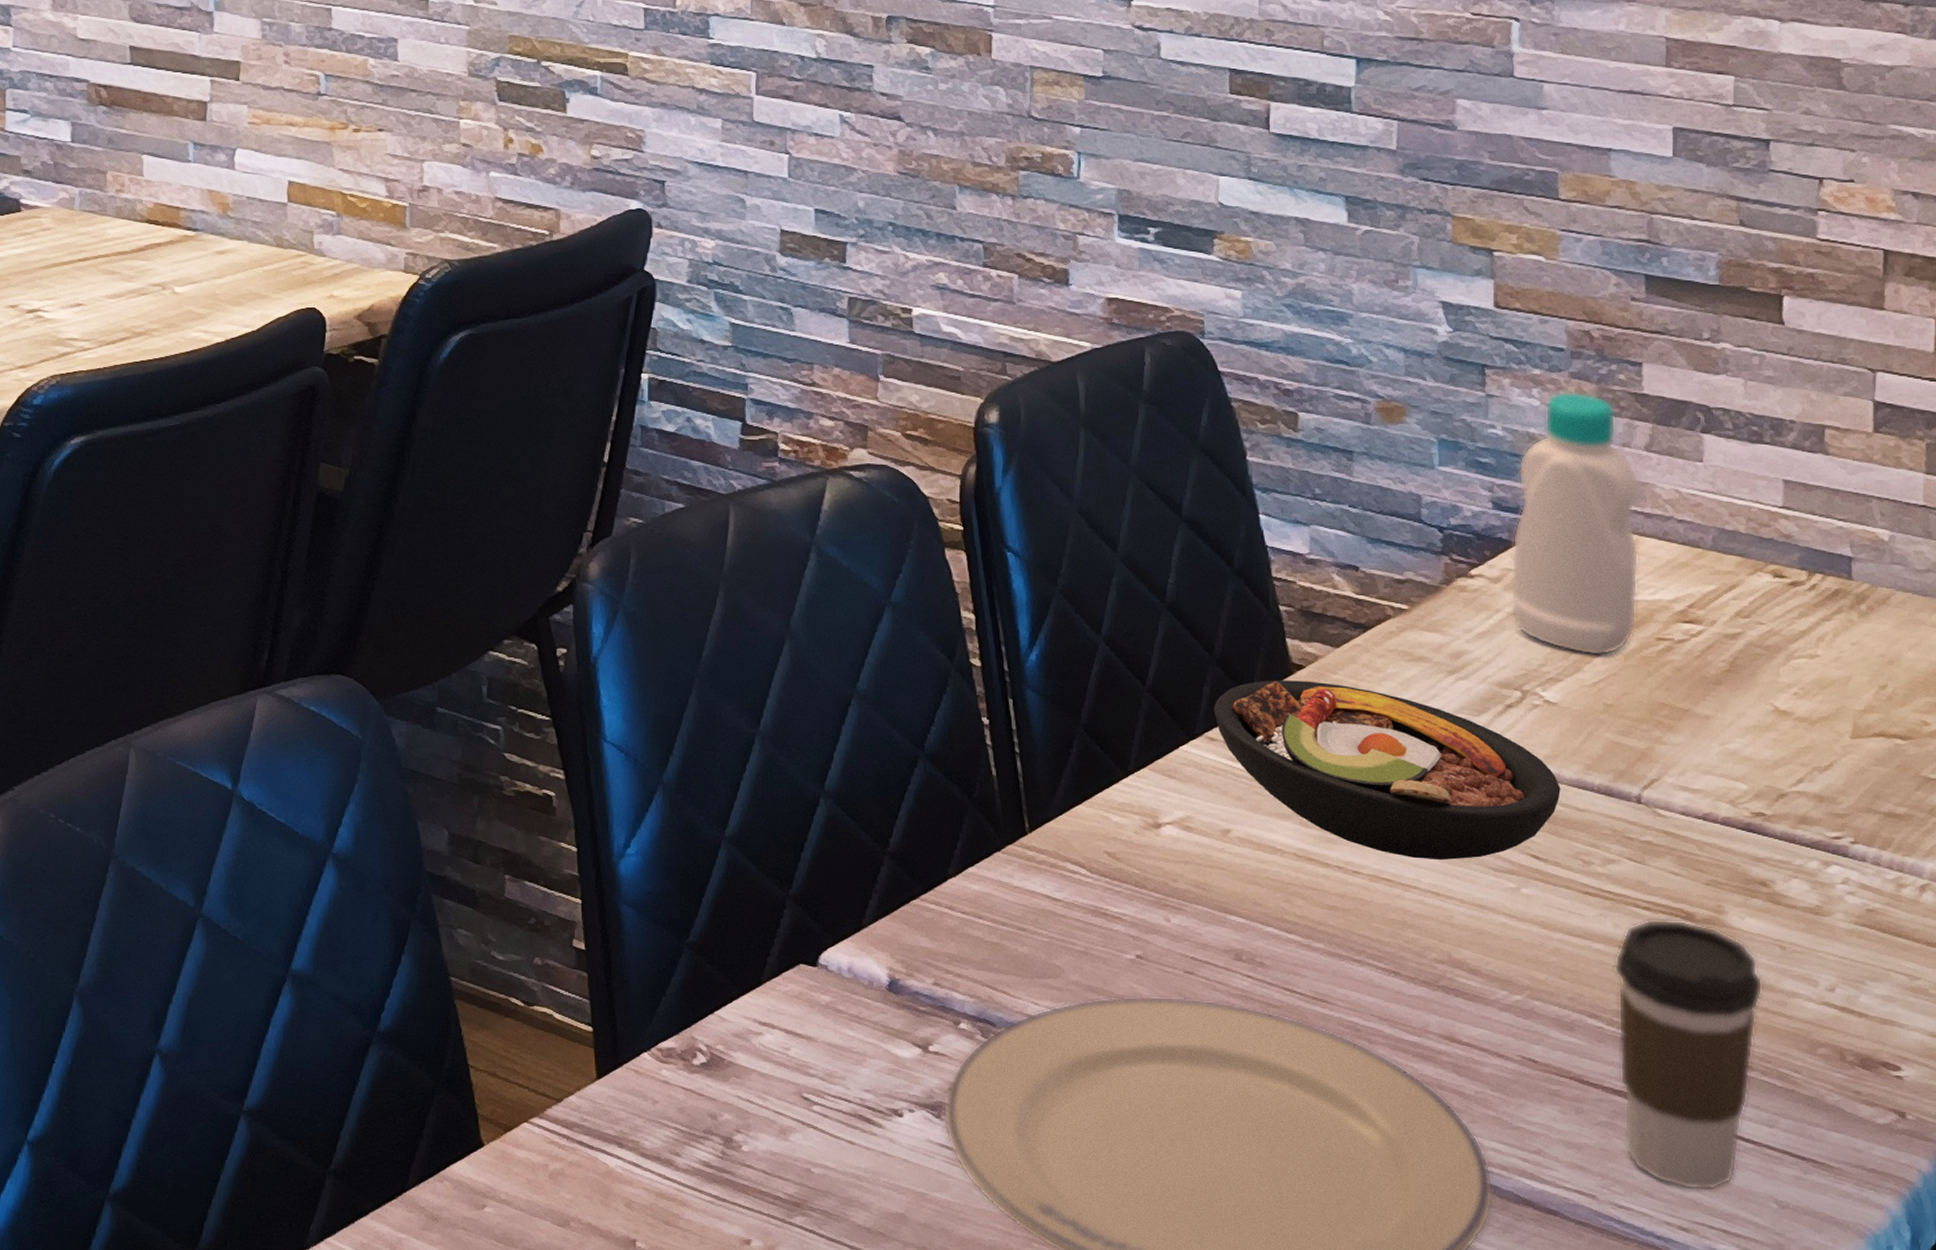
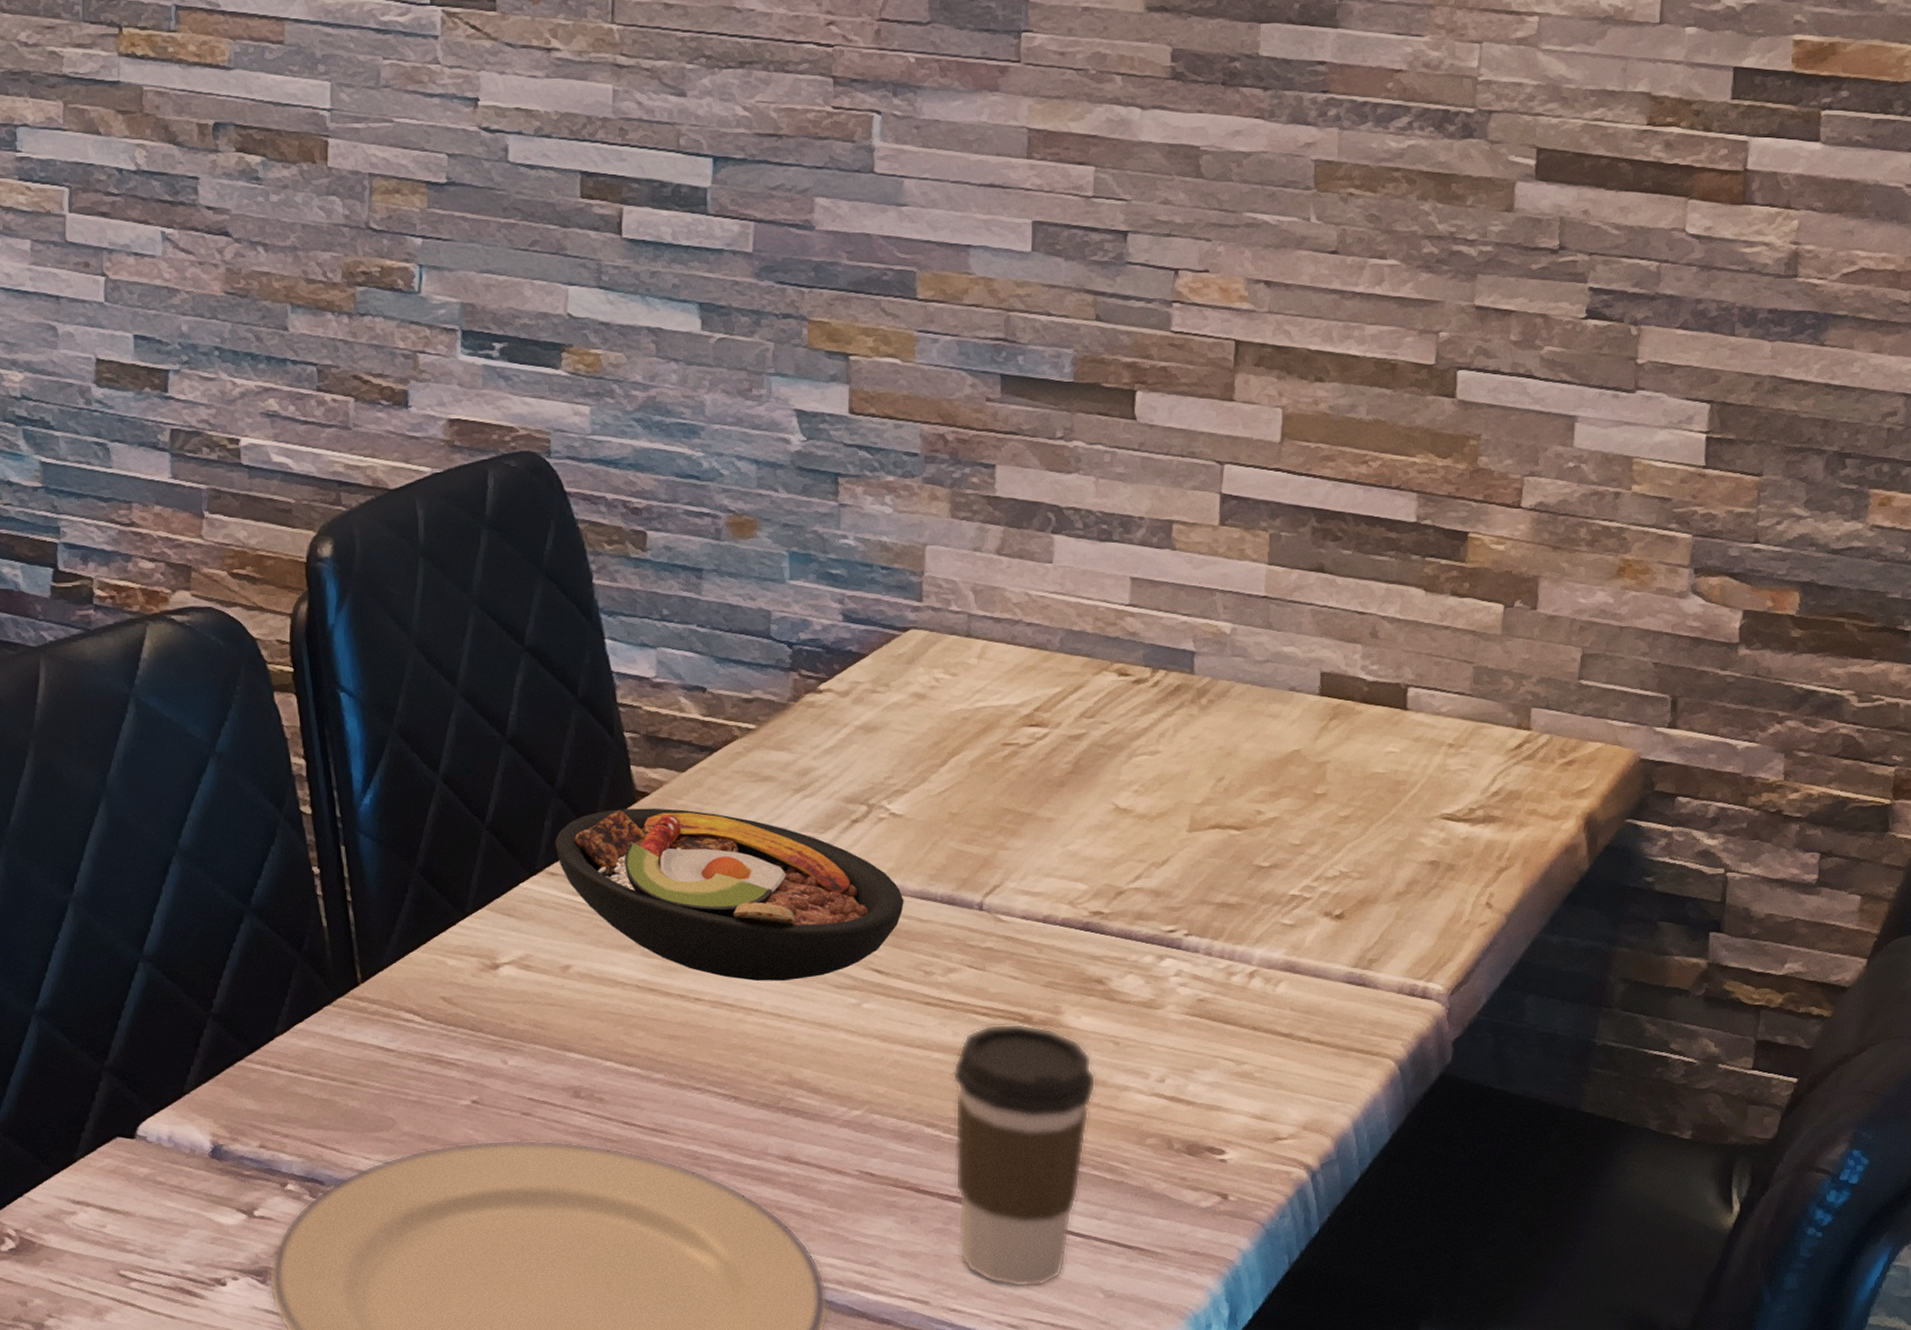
bottle: present [1510,391,1639,656] -> none [858,497,989,766]

